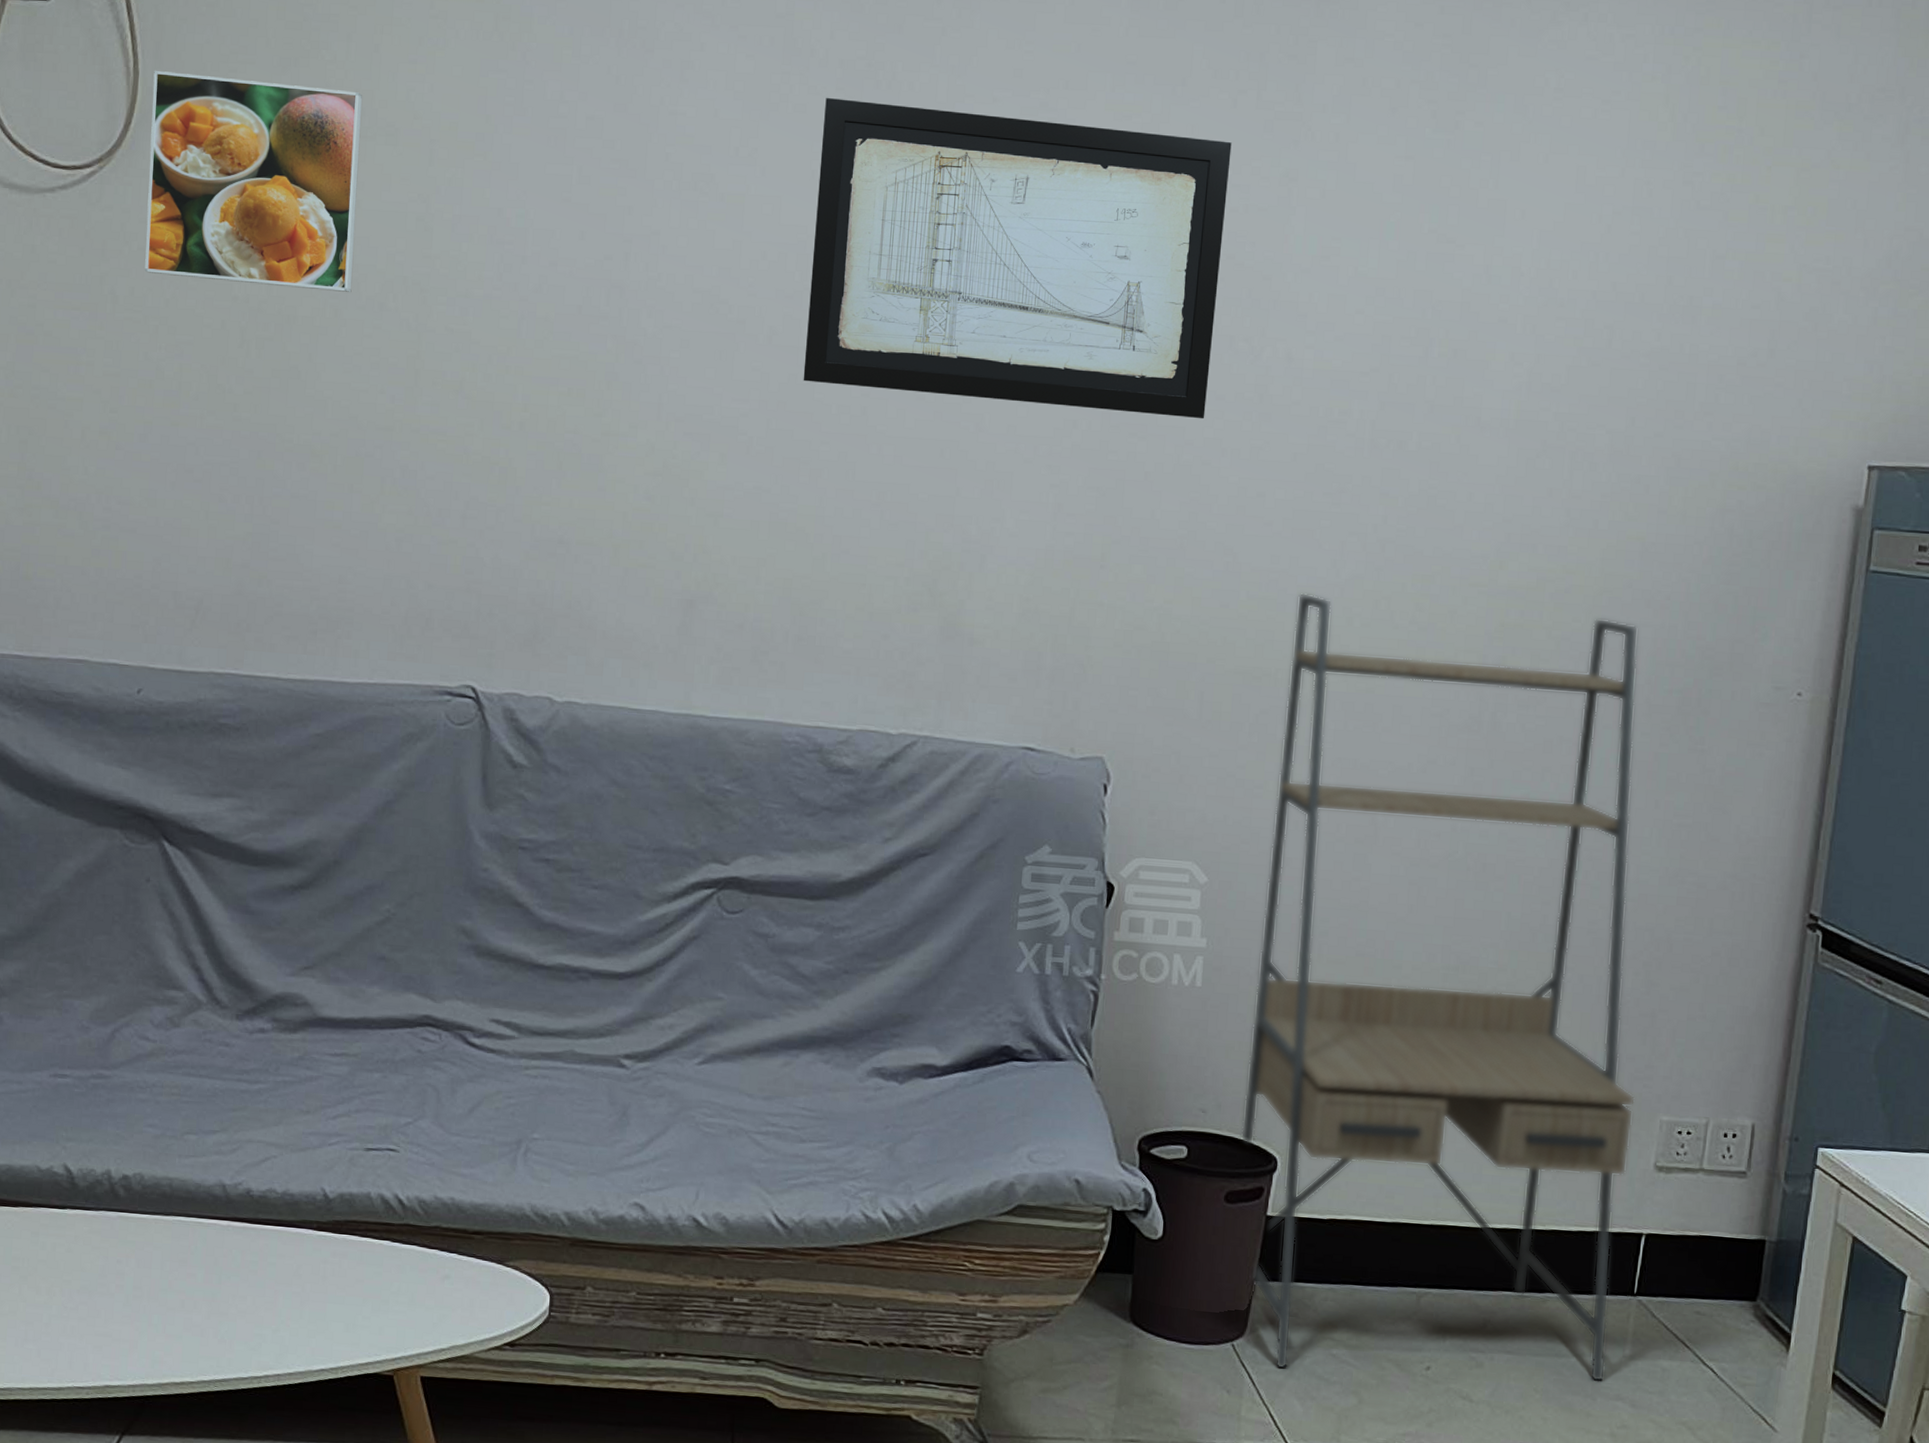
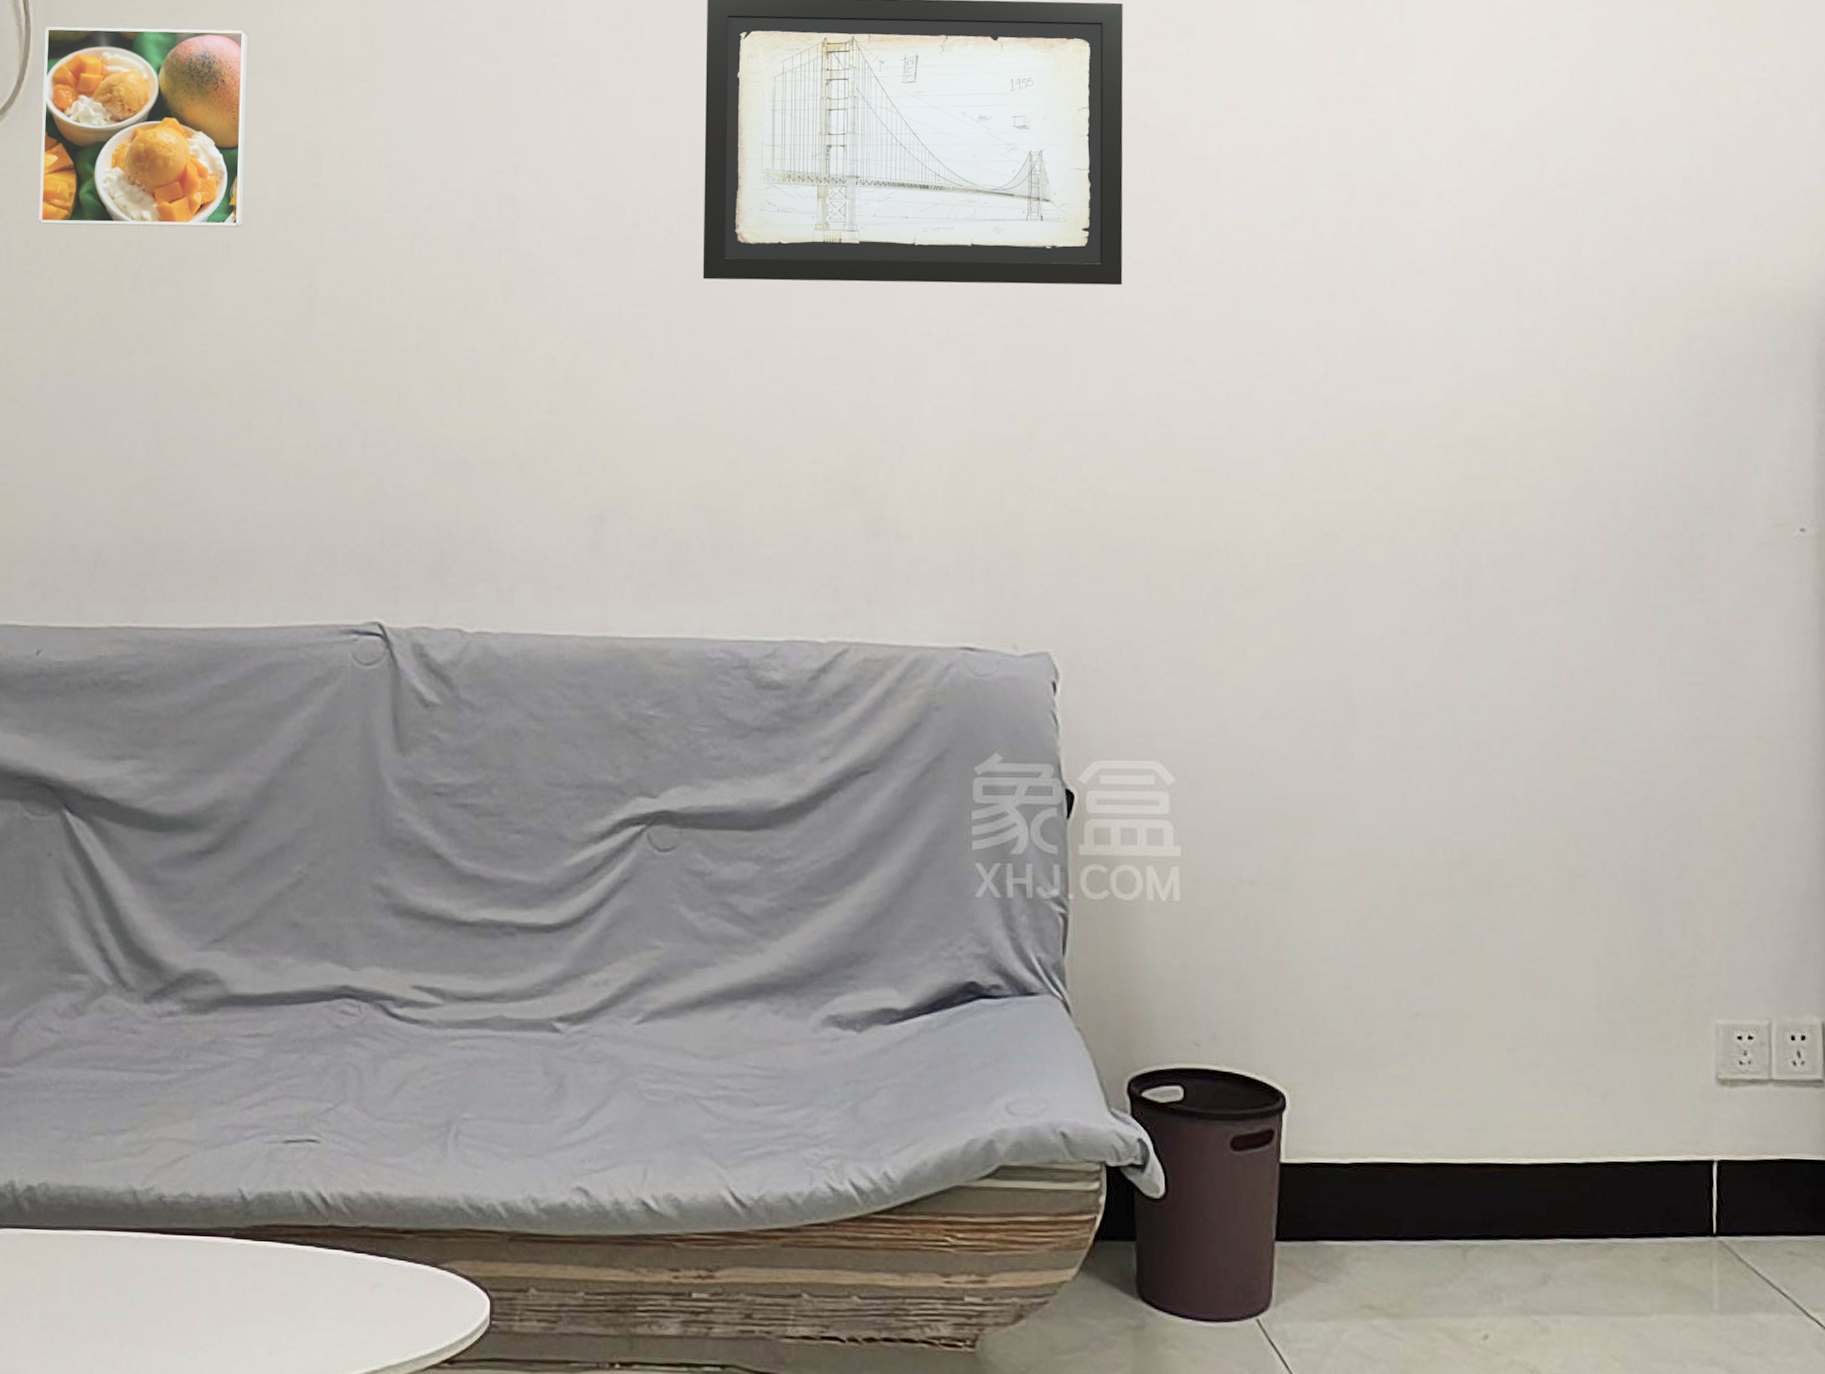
shelving unit: present [1240,593,1639,1382] -> none [1240,460,1694,1348]

